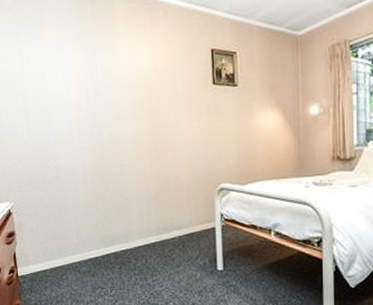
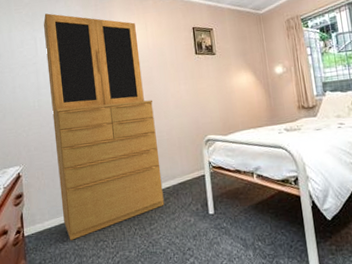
china cabinet: none [30,21,168,285] -> present [44,13,164,241]

